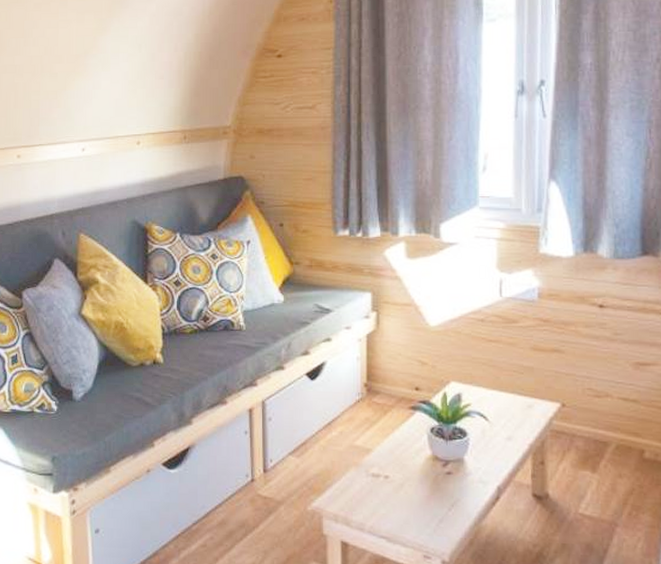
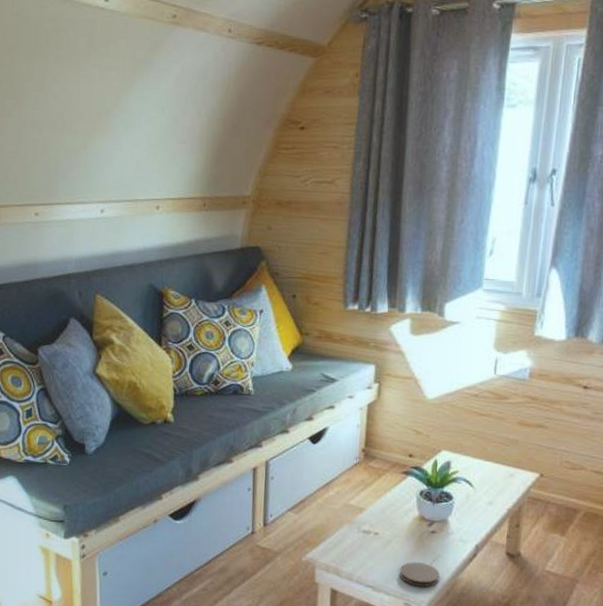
coaster: none [416,508,461,537] -> present [399,562,440,588]

